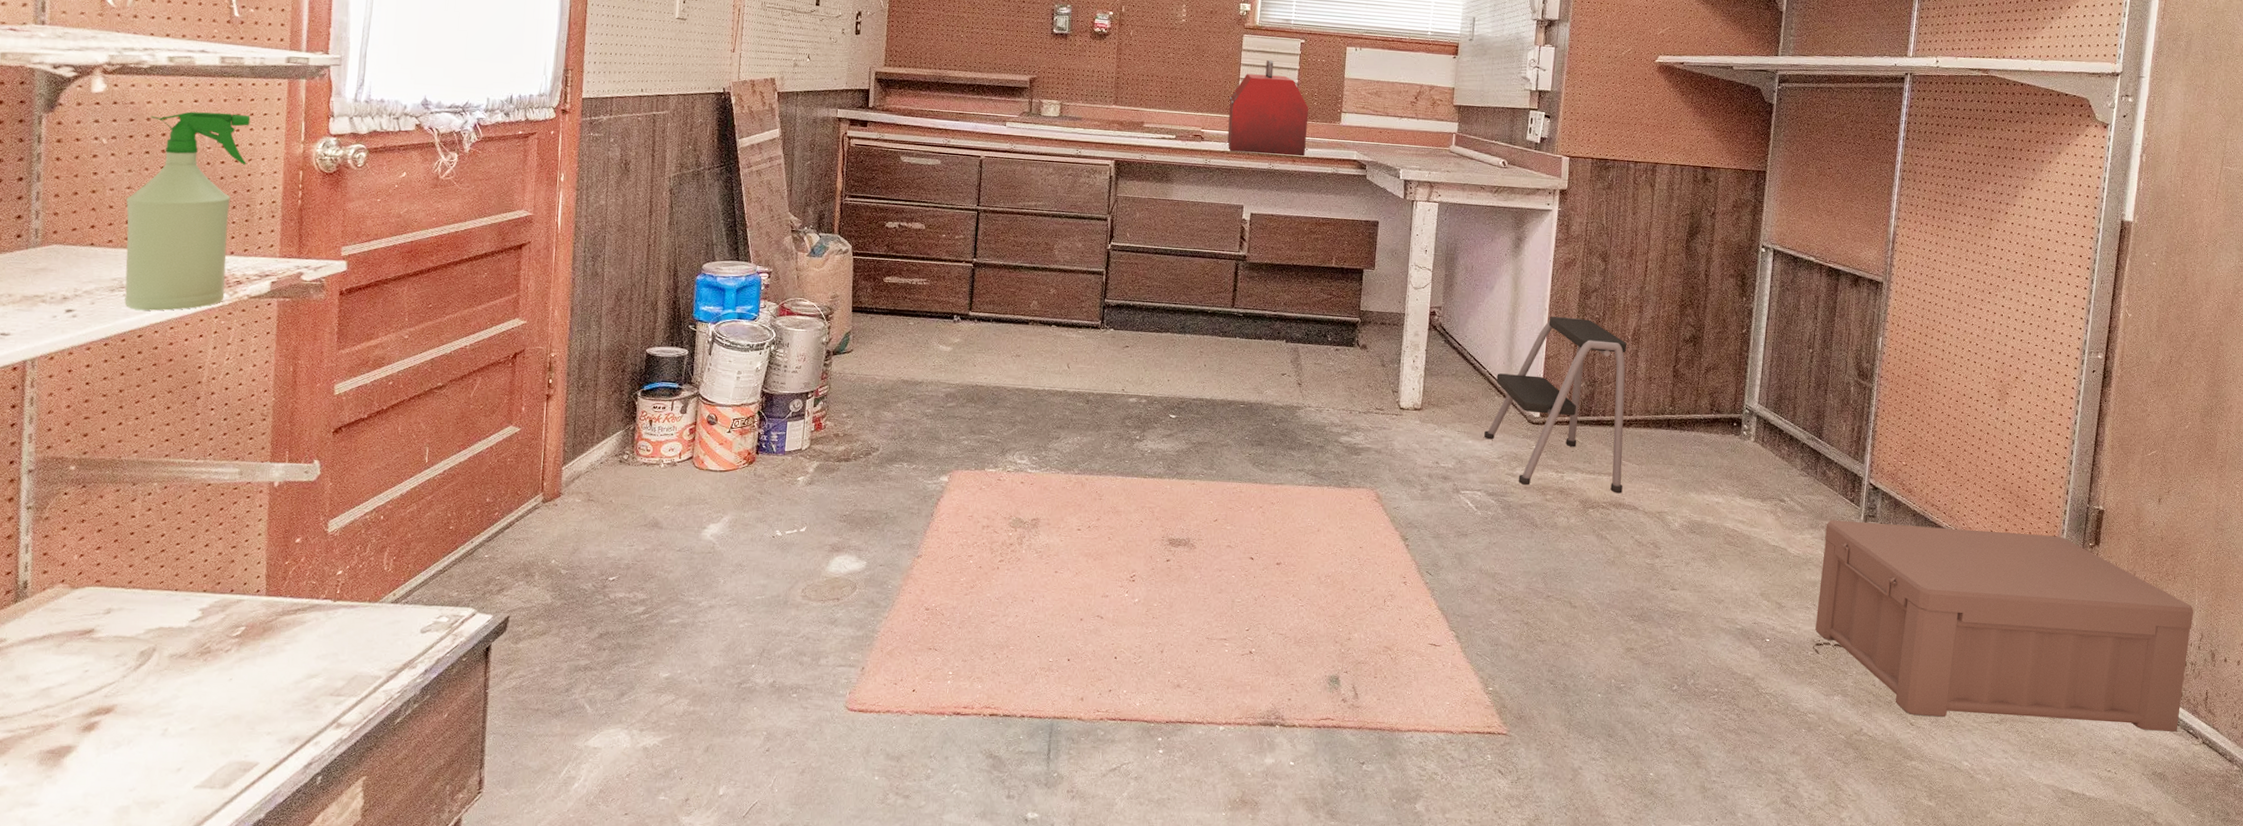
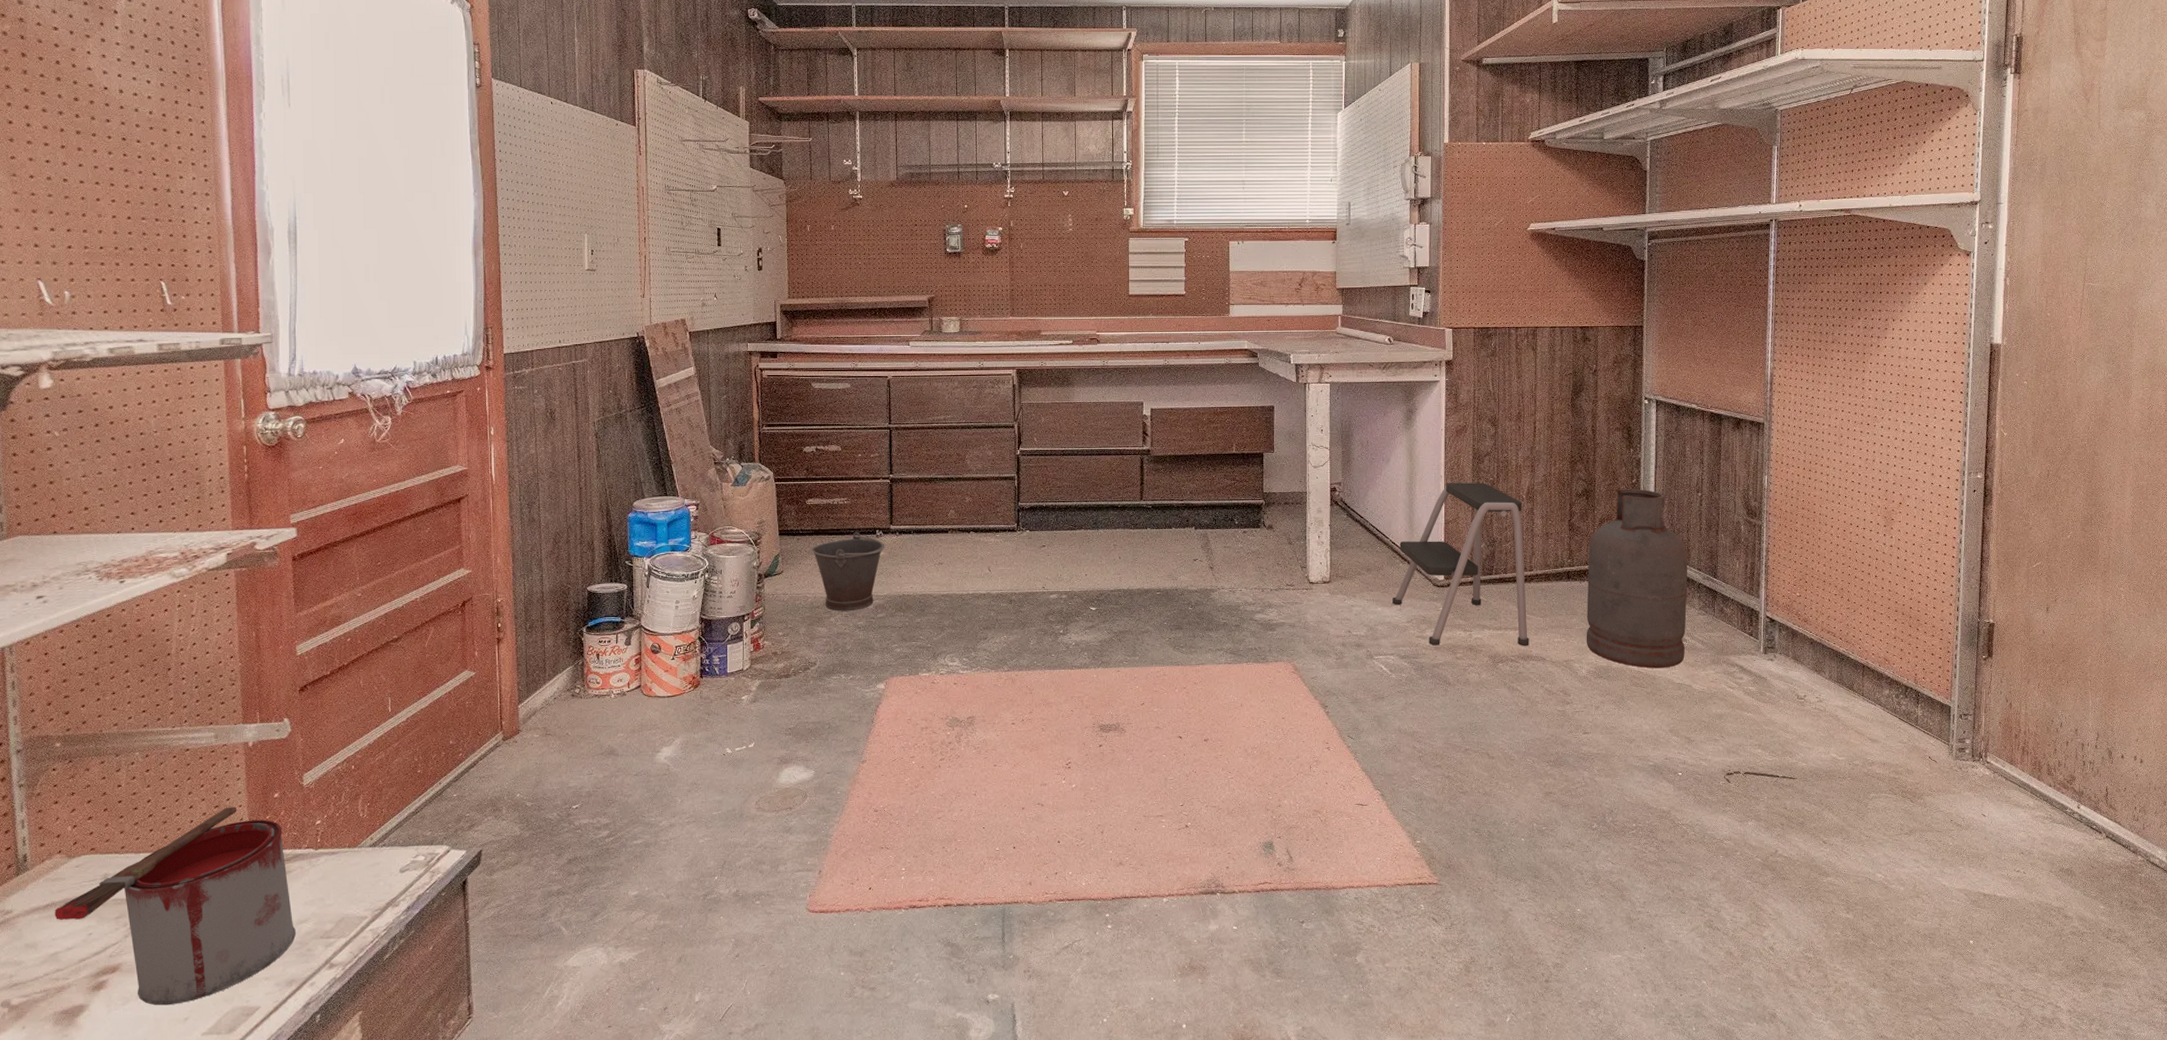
paint can: none [50,548,305,754] -> present [54,807,296,1006]
spray bottle: present [124,111,251,311] -> none [82,397,193,591]
bucket: none [884,315,962,397] -> present [811,532,885,612]
toolbox: present [1227,59,1308,157] -> none [1121,260,1198,352]
gas cylinder: none [1681,338,1794,529] -> present [1586,489,1688,669]
storage container: present [1815,519,2193,732] -> none [1725,651,2088,833]

